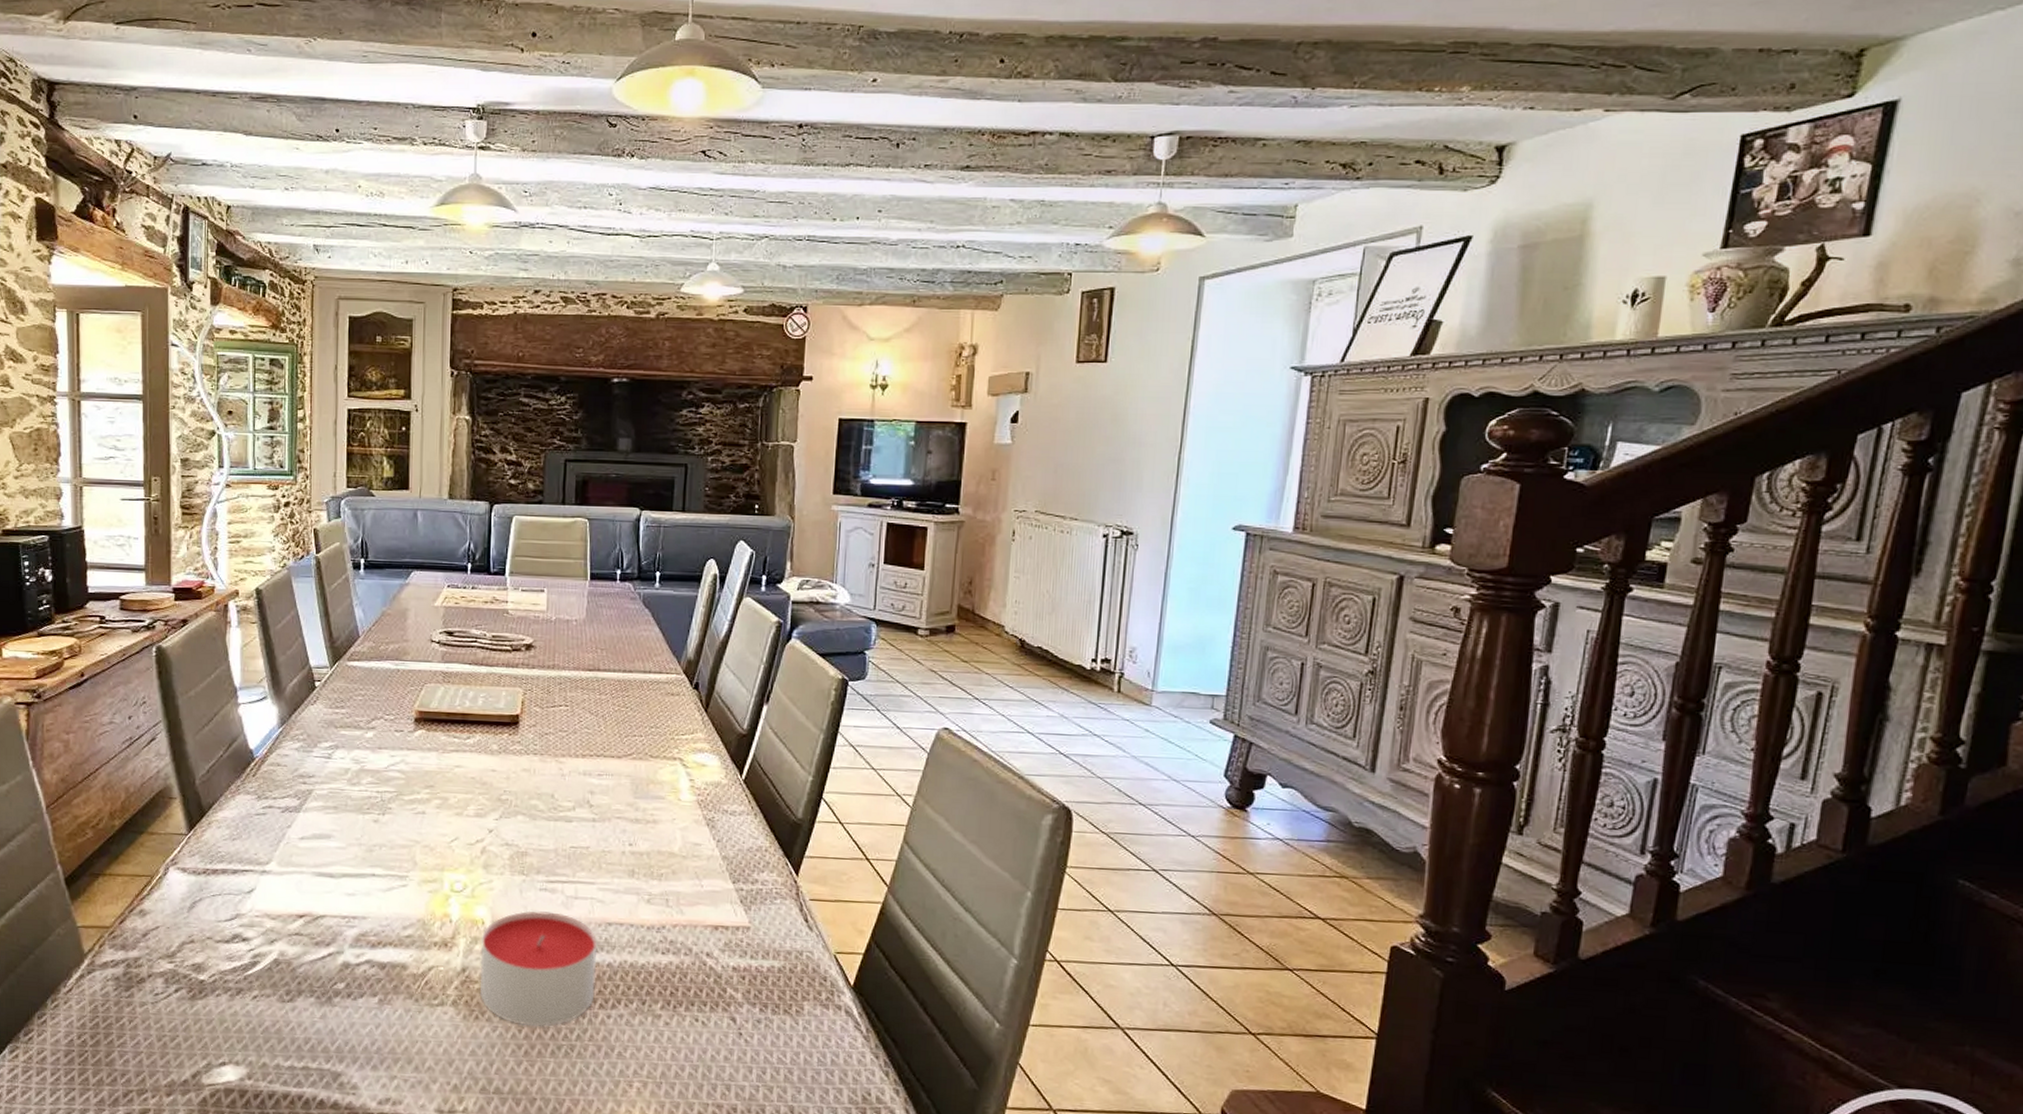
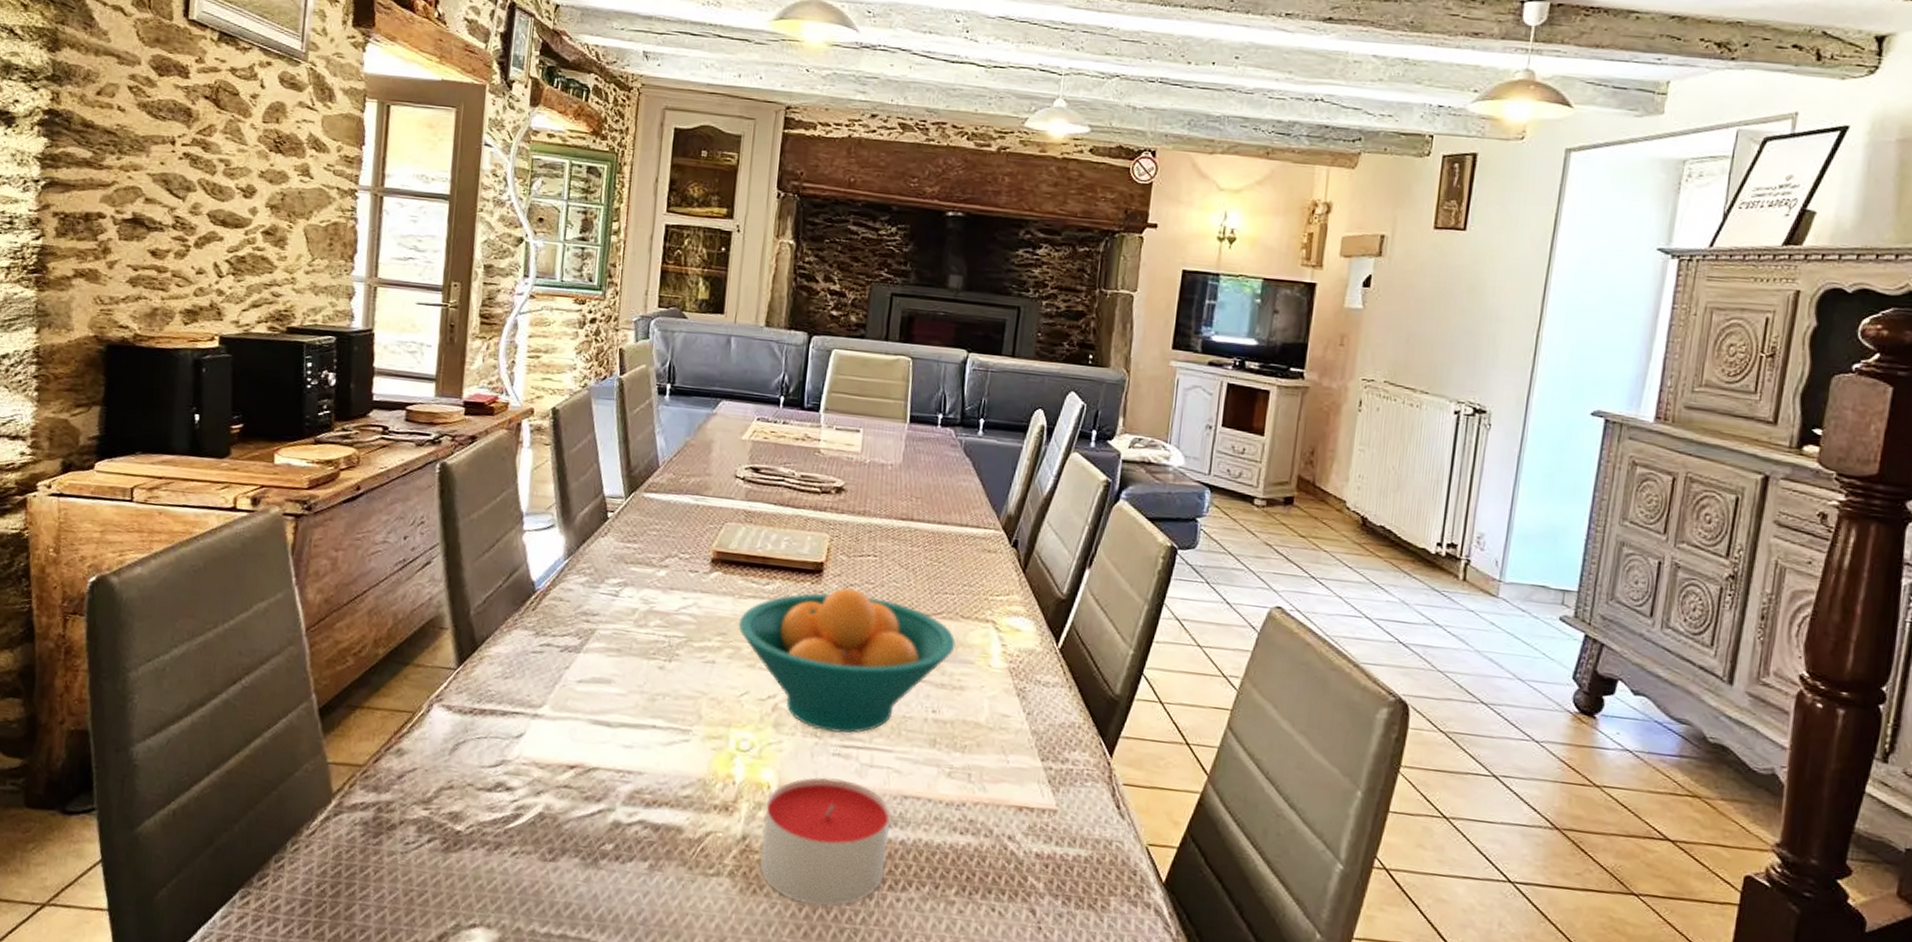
fruit bowl: none [444,737,647,870] -> present [738,587,956,733]

